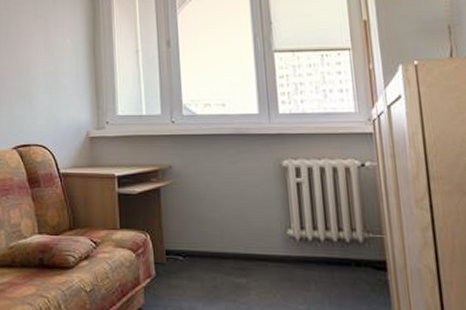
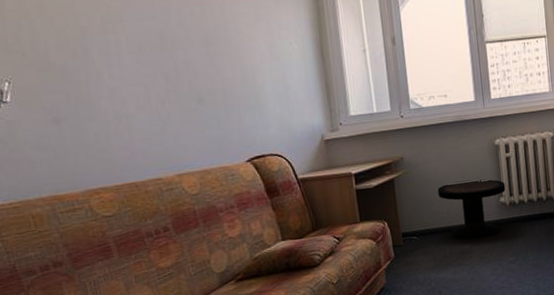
side table: none [210,202,295,274] -> present [437,179,506,239]

